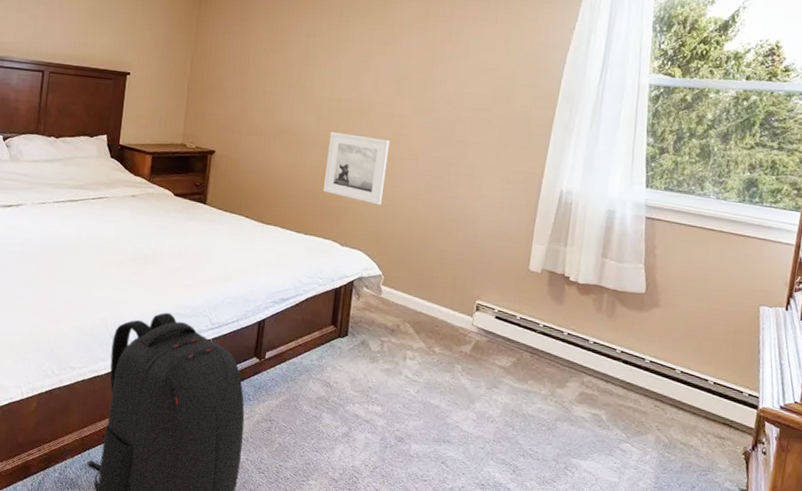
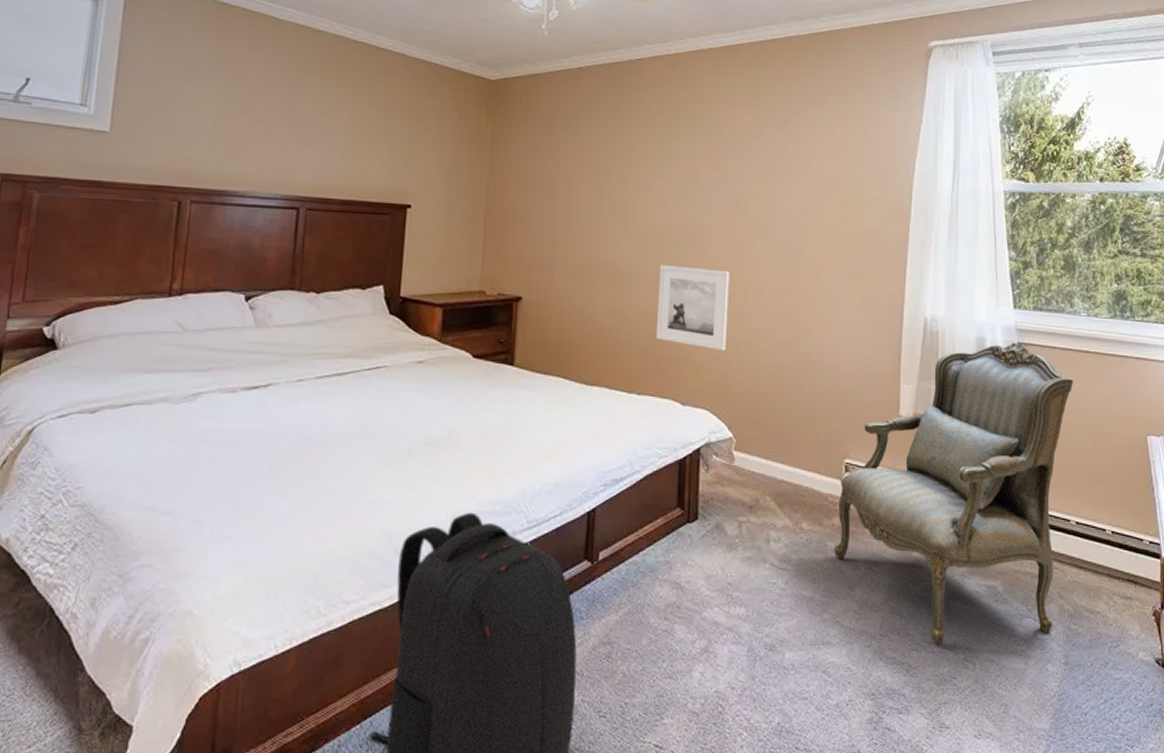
armchair: none [460,216,696,456] -> present [834,342,1074,645]

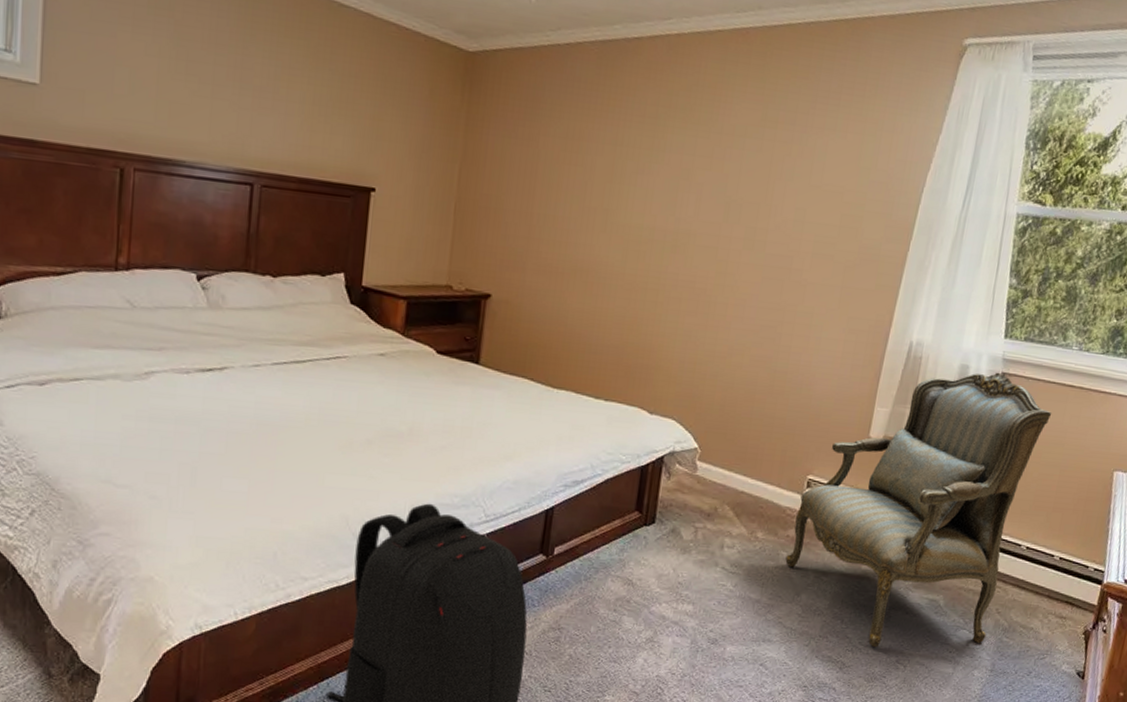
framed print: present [655,265,729,351] -> none [628,270,712,363]

